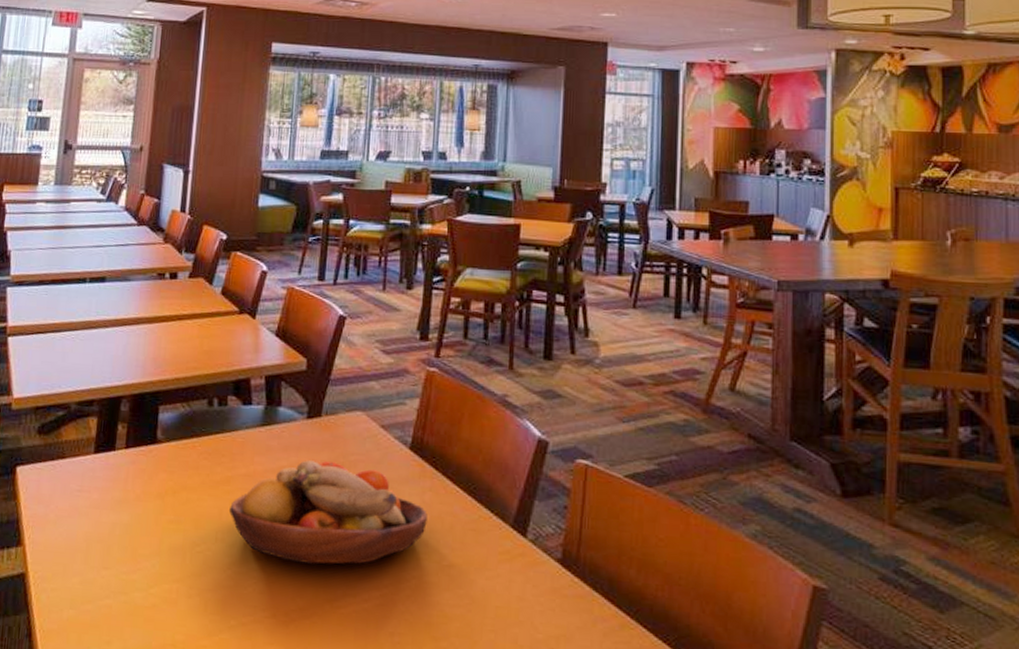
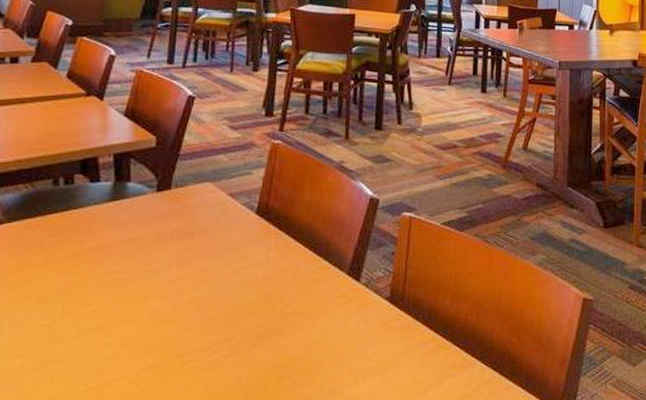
fruit bowl: present [229,460,427,564] -> none [77,230,272,325]

